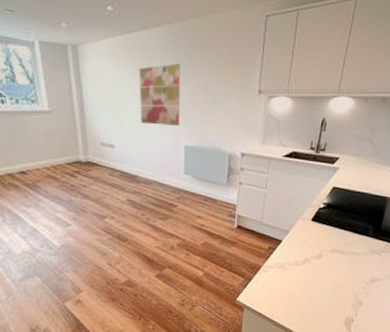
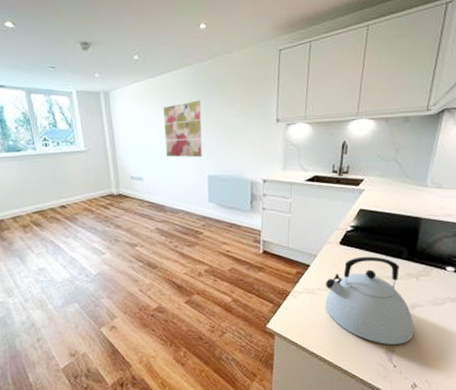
kettle: none [294,233,372,316] -> present [325,256,413,345]

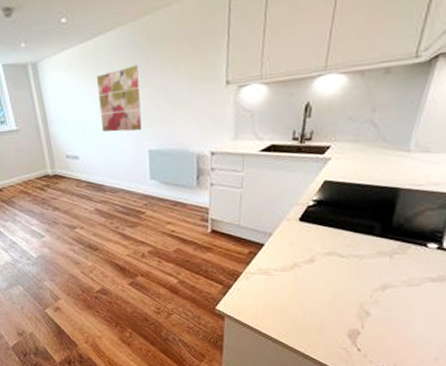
kettle: present [325,256,413,345] -> none [281,233,383,327]

